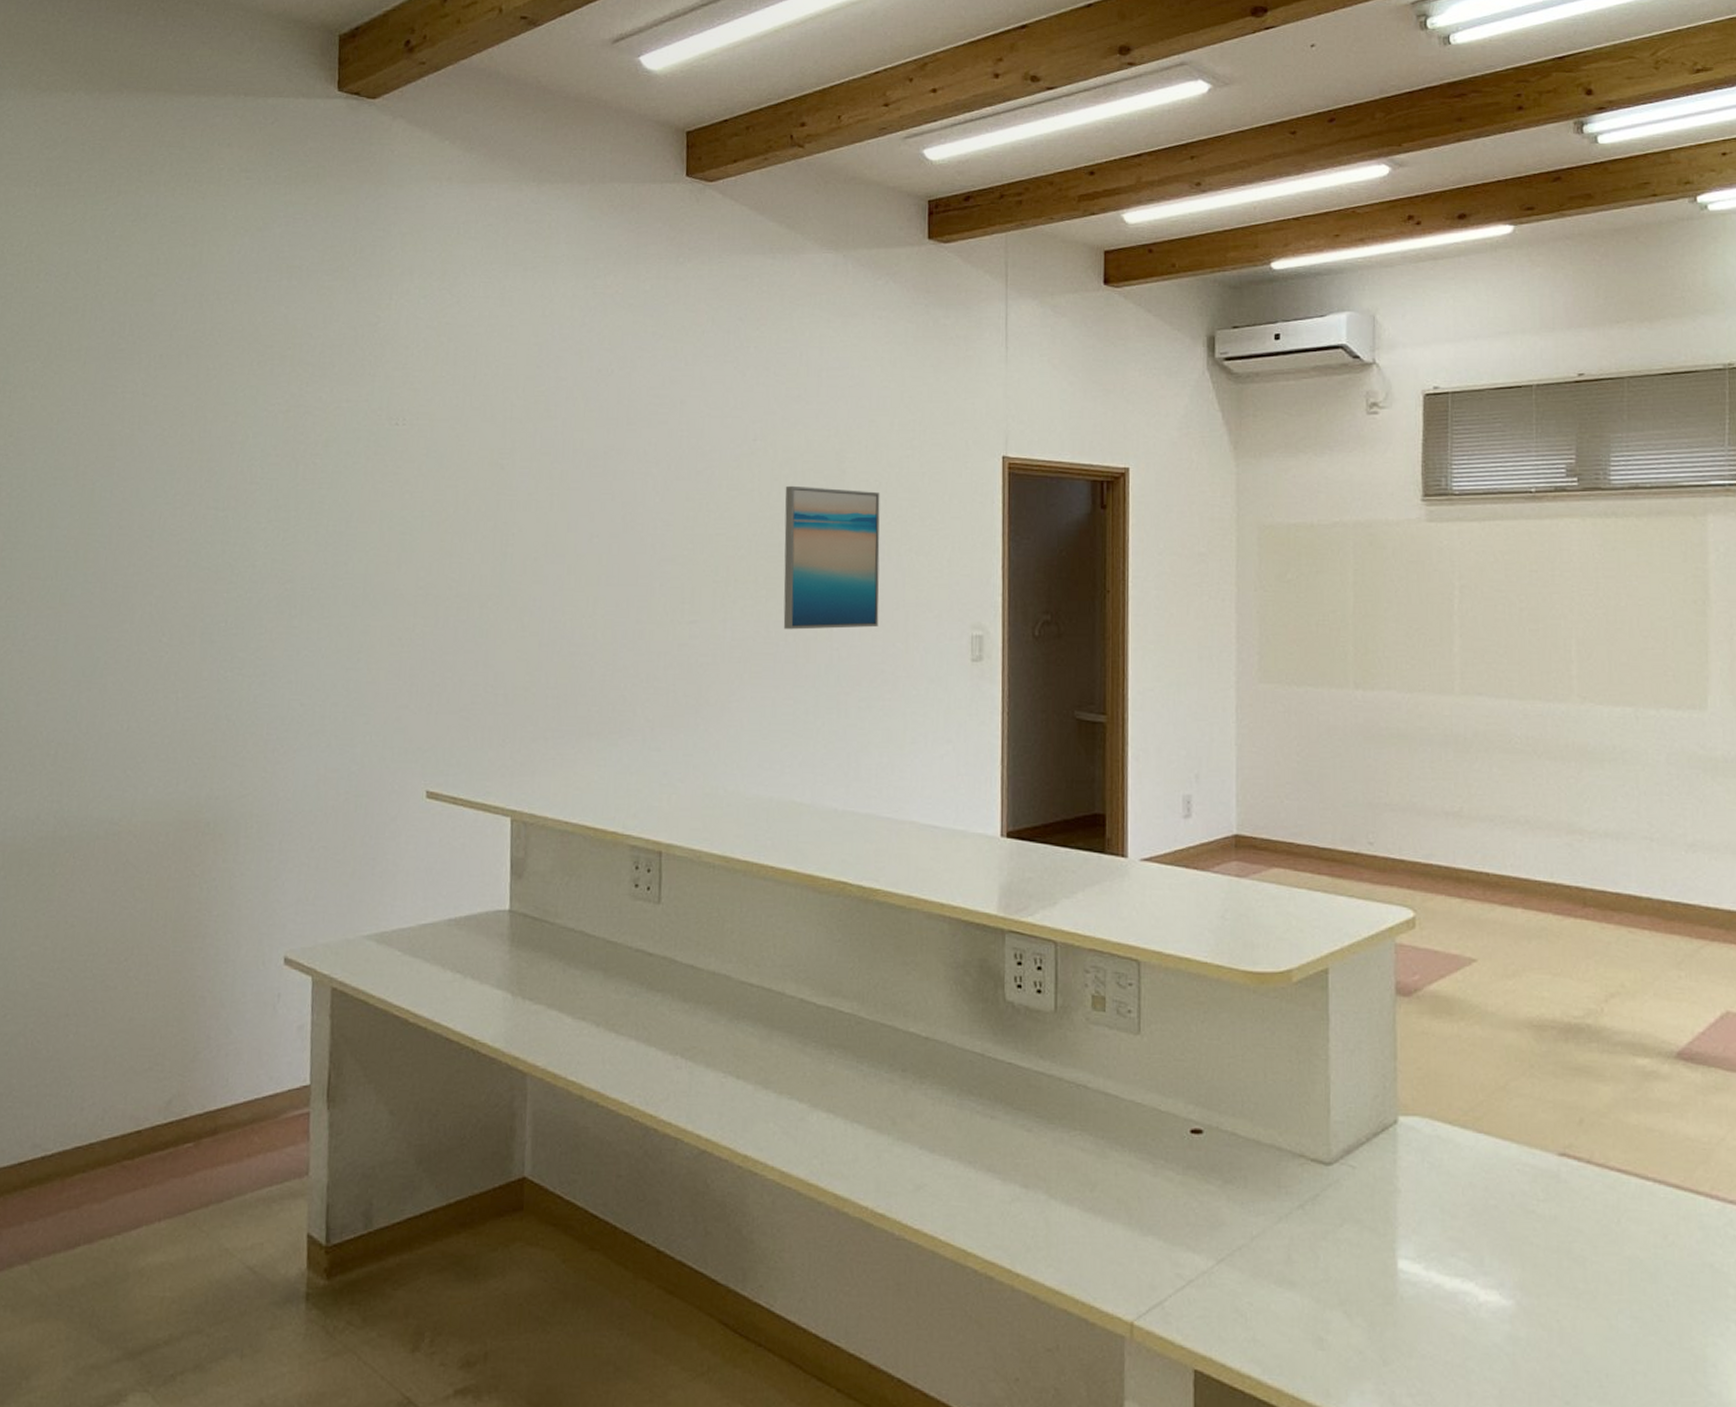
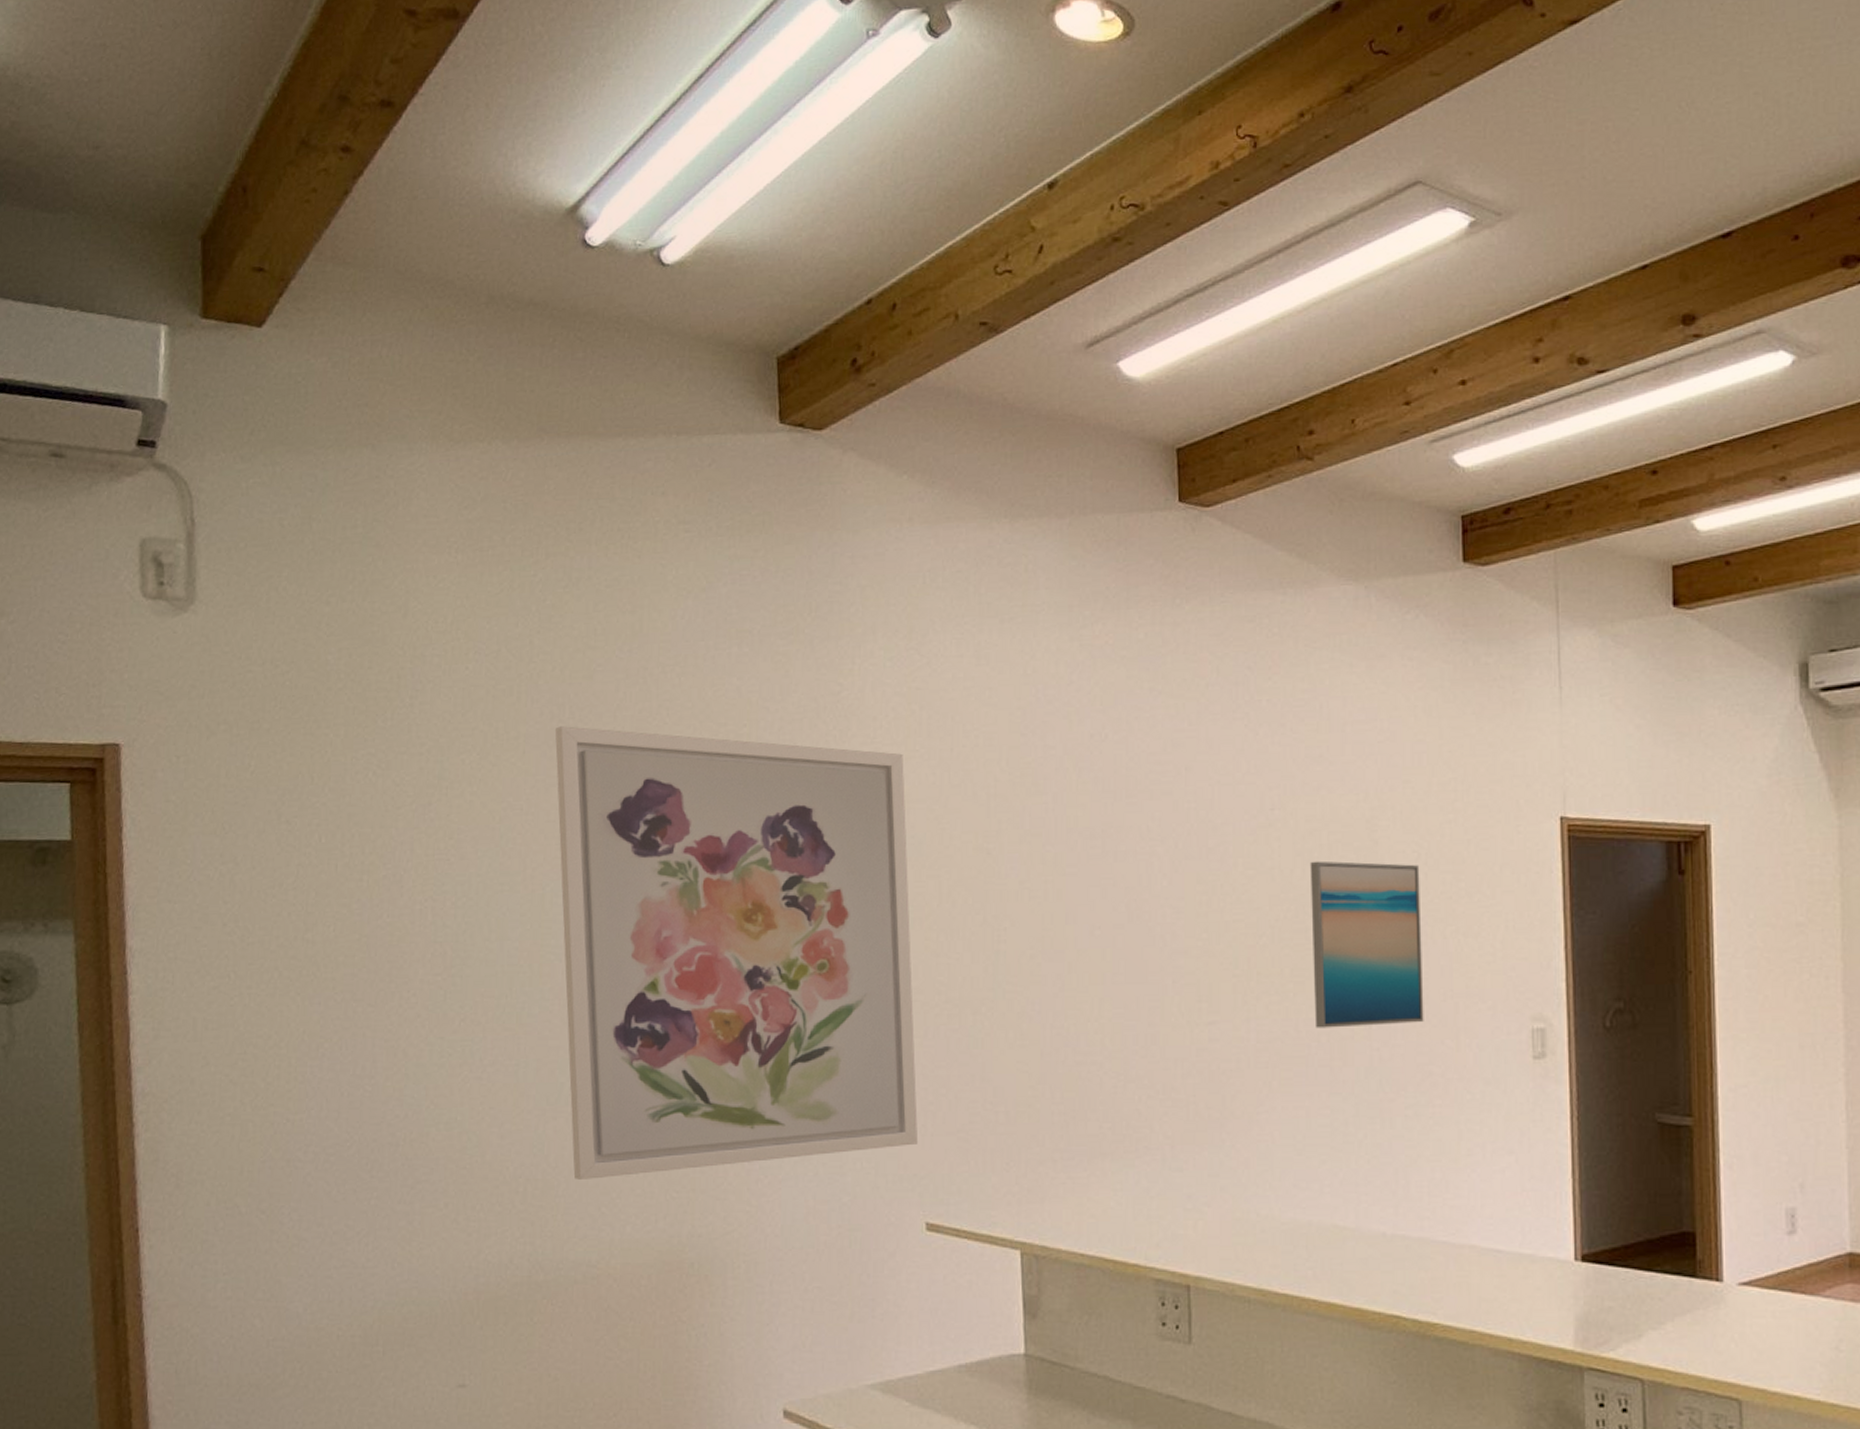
wall art: none [103,342,431,745] -> present [554,726,919,1180]

